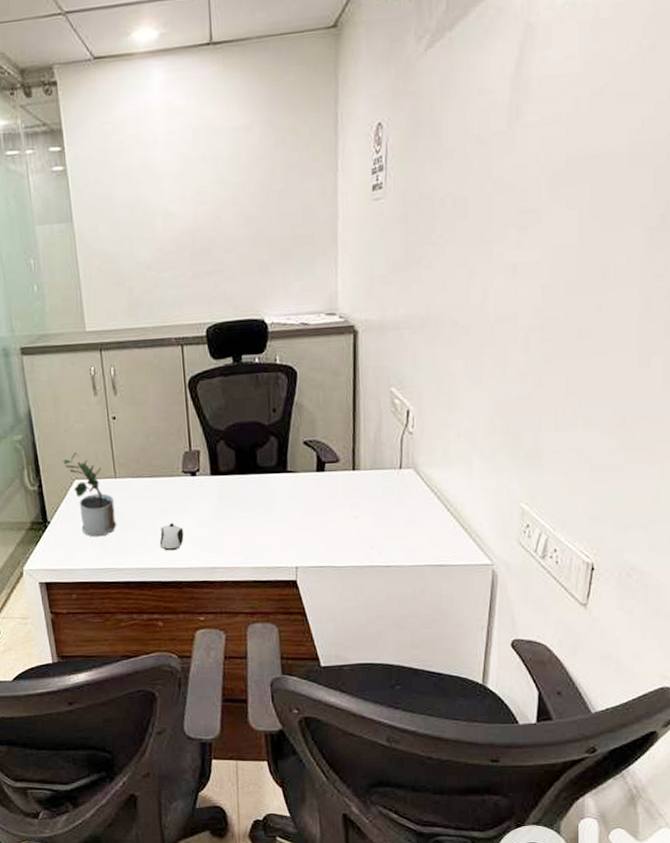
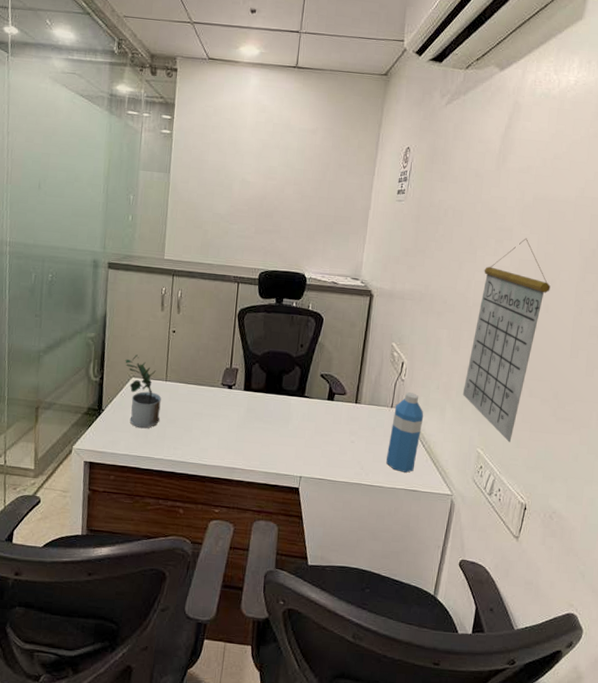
computer mouse: present [159,523,184,551] -> none [192,425,214,449]
water bottle: none [402,446,444,545] -> present [386,392,424,473]
calendar: none [492,216,602,490] -> present [462,238,551,442]

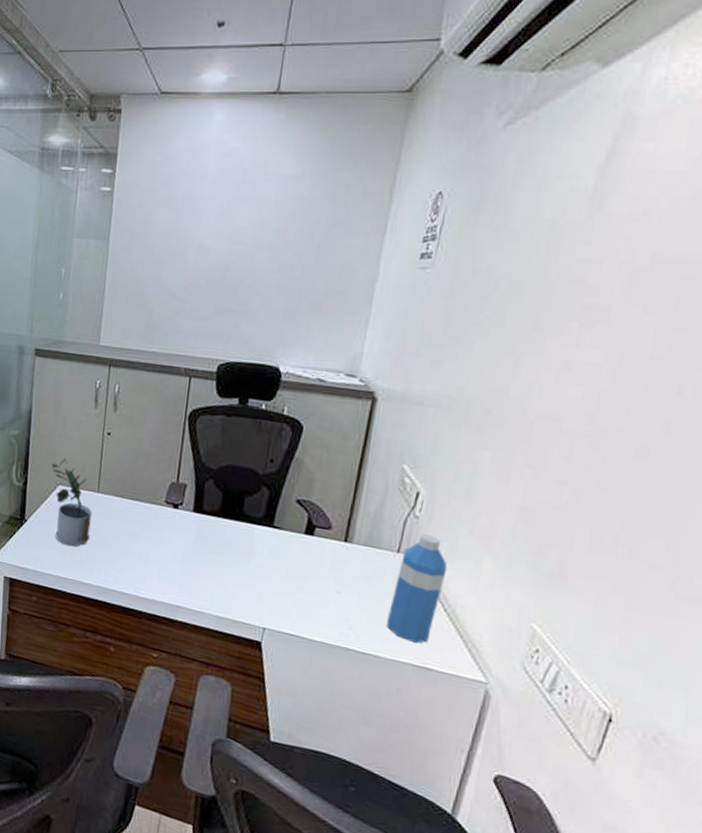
calendar: present [462,238,551,442] -> none [511,320,676,621]

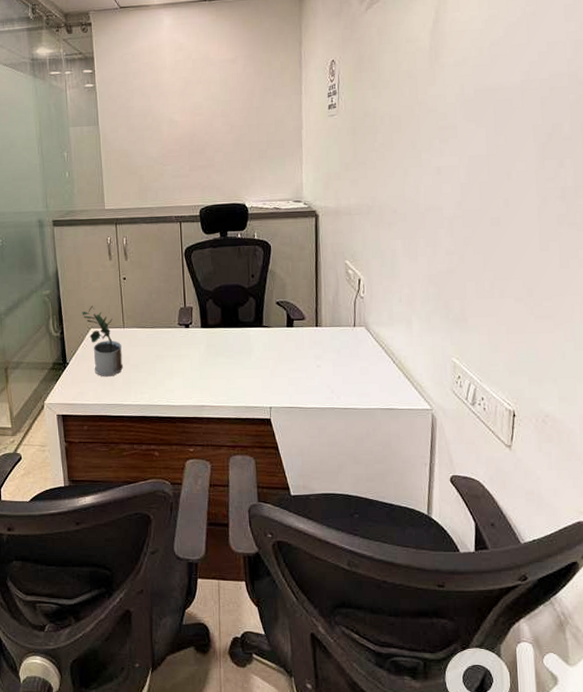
water bottle: present [387,534,448,643] -> none [356,309,390,392]

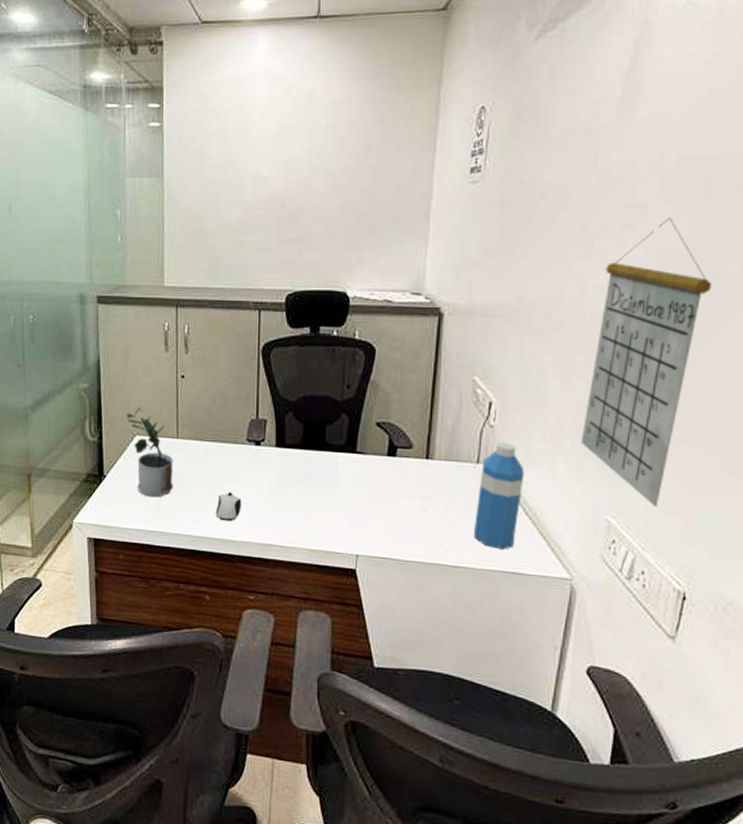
computer mouse: none [158,366,178,391] -> present [215,492,242,521]
water bottle: none [356,309,390,392] -> present [474,442,525,549]
calendar: none [427,133,507,348] -> present [580,217,712,507]

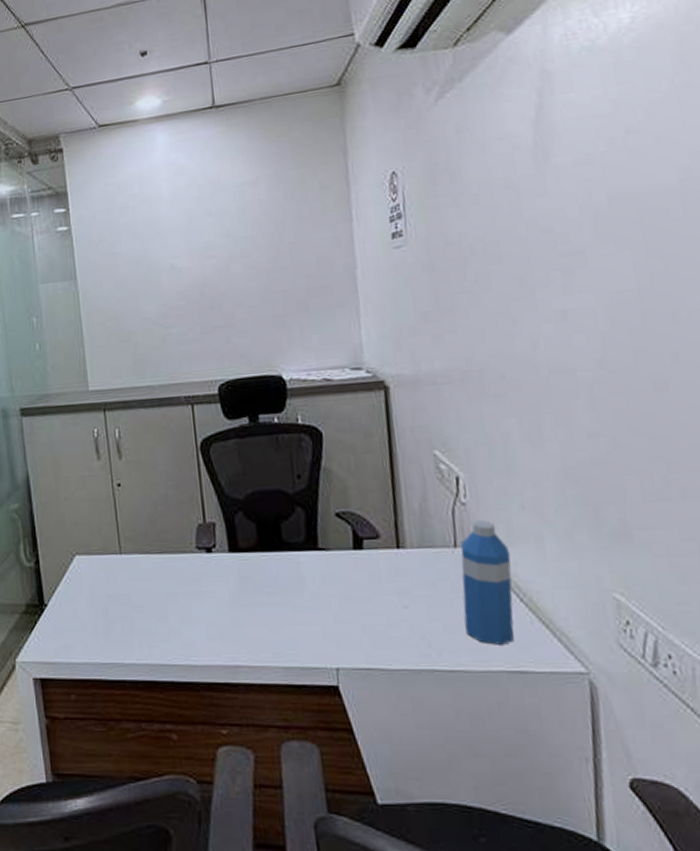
potted plant: present [126,407,173,498] -> none [62,523,121,624]
computer mouse: present [215,492,242,521] -> none [171,609,200,644]
calendar: present [580,217,712,507] -> none [554,258,674,577]

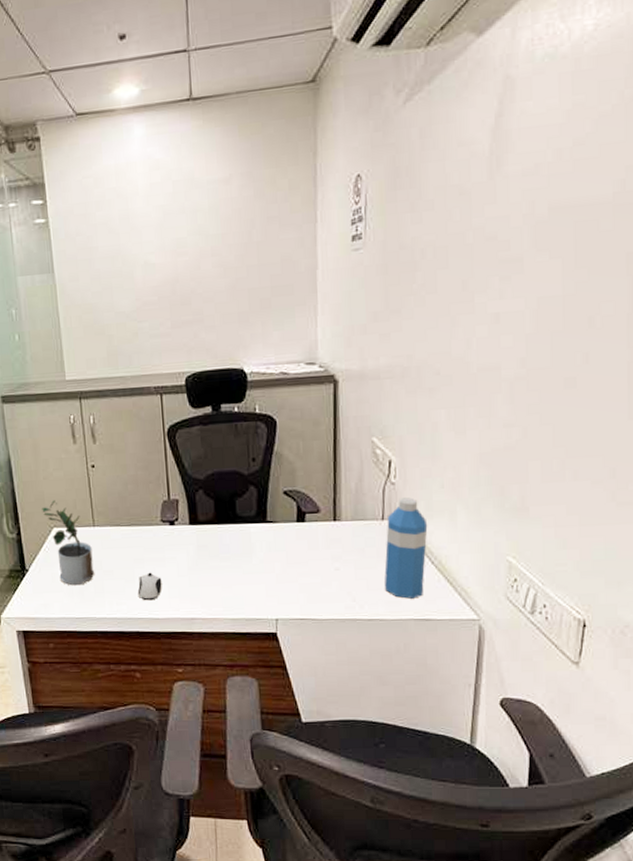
potted plant: none [62,523,121,624] -> present [42,500,94,586]
computer mouse: none [171,609,200,644] -> present [137,572,162,601]

